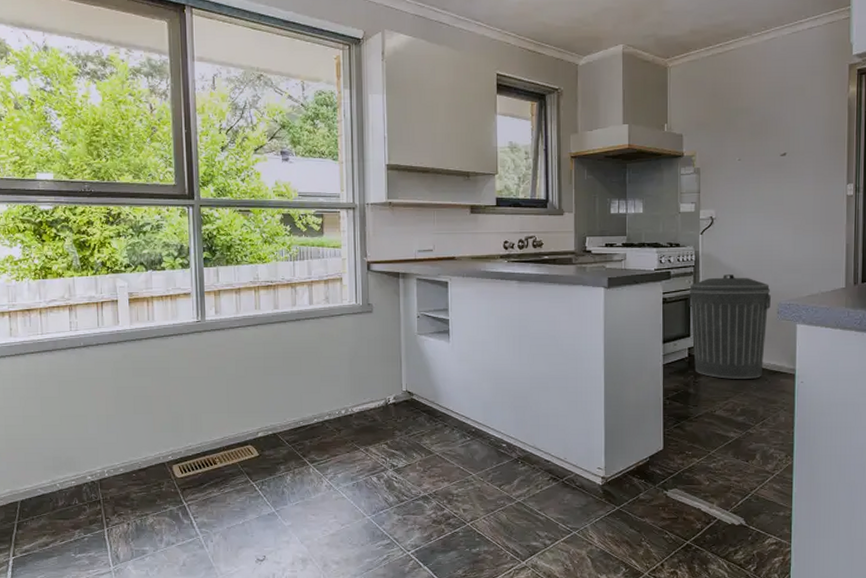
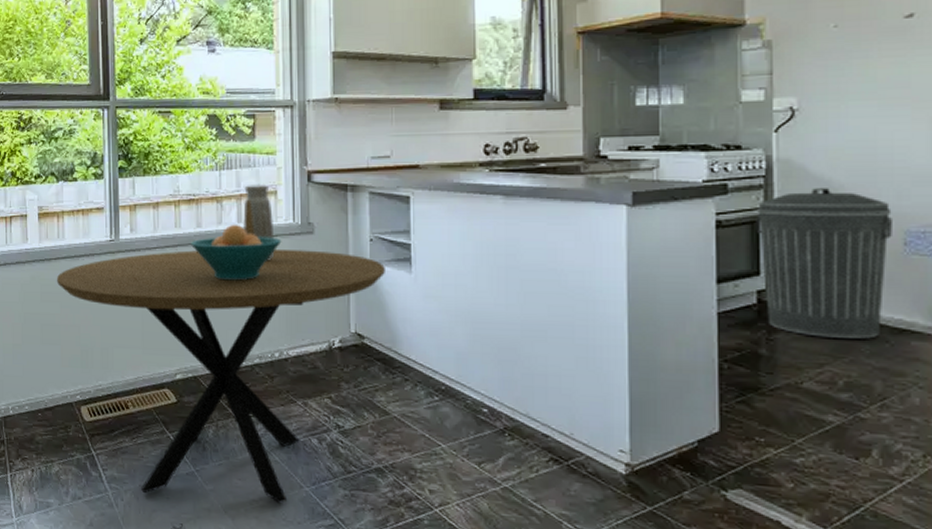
dining table: none [147,326,429,534] -> present [56,250,385,504]
fruit bowl: none [269,305,347,353] -> present [191,224,282,281]
vase: none [314,273,341,335] -> present [243,185,275,260]

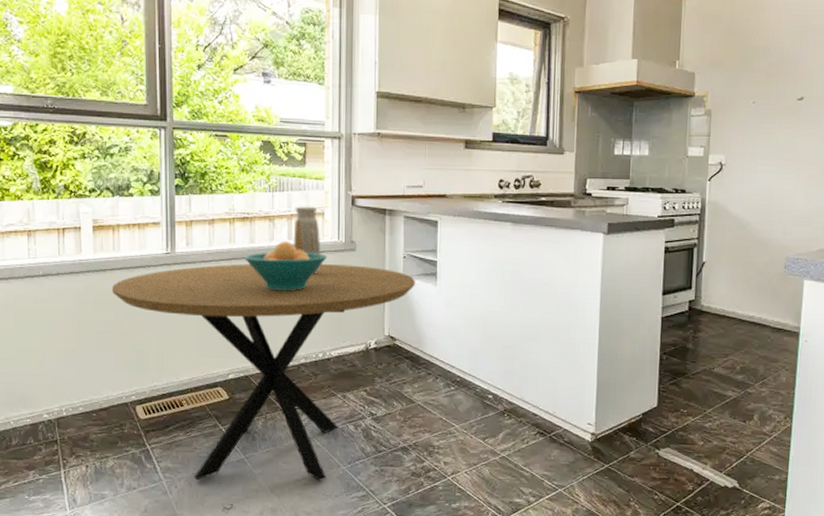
trash can: present [756,188,892,339] -> none [691,225,779,336]

